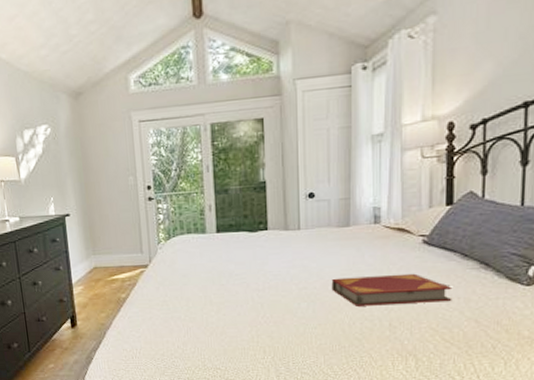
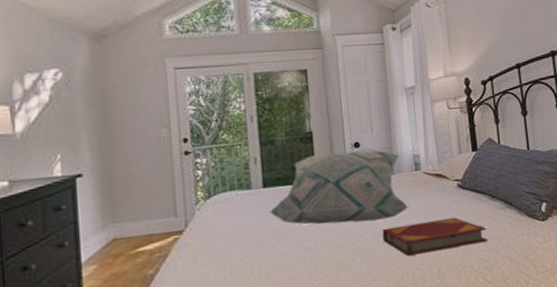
decorative pillow: none [221,201,363,271] -> present [268,150,409,225]

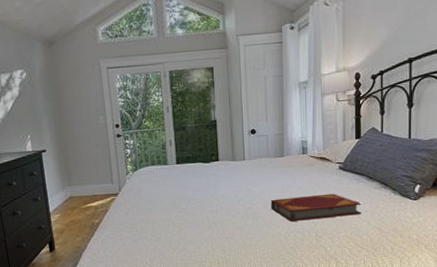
decorative pillow: present [268,150,409,225] -> none [181,136,295,194]

